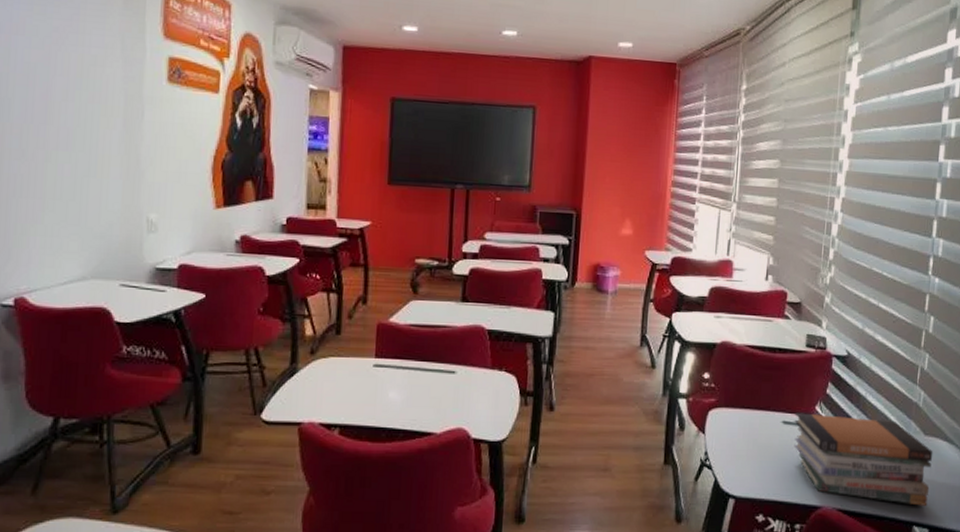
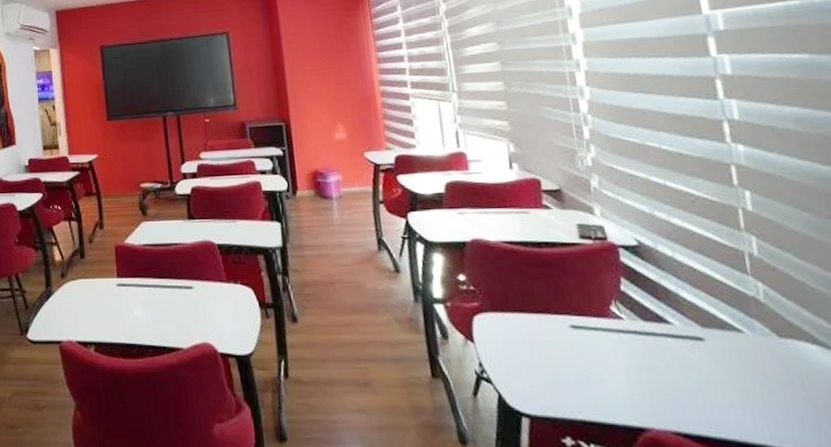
book stack: present [794,412,933,506] -> none [584,315,811,430]

